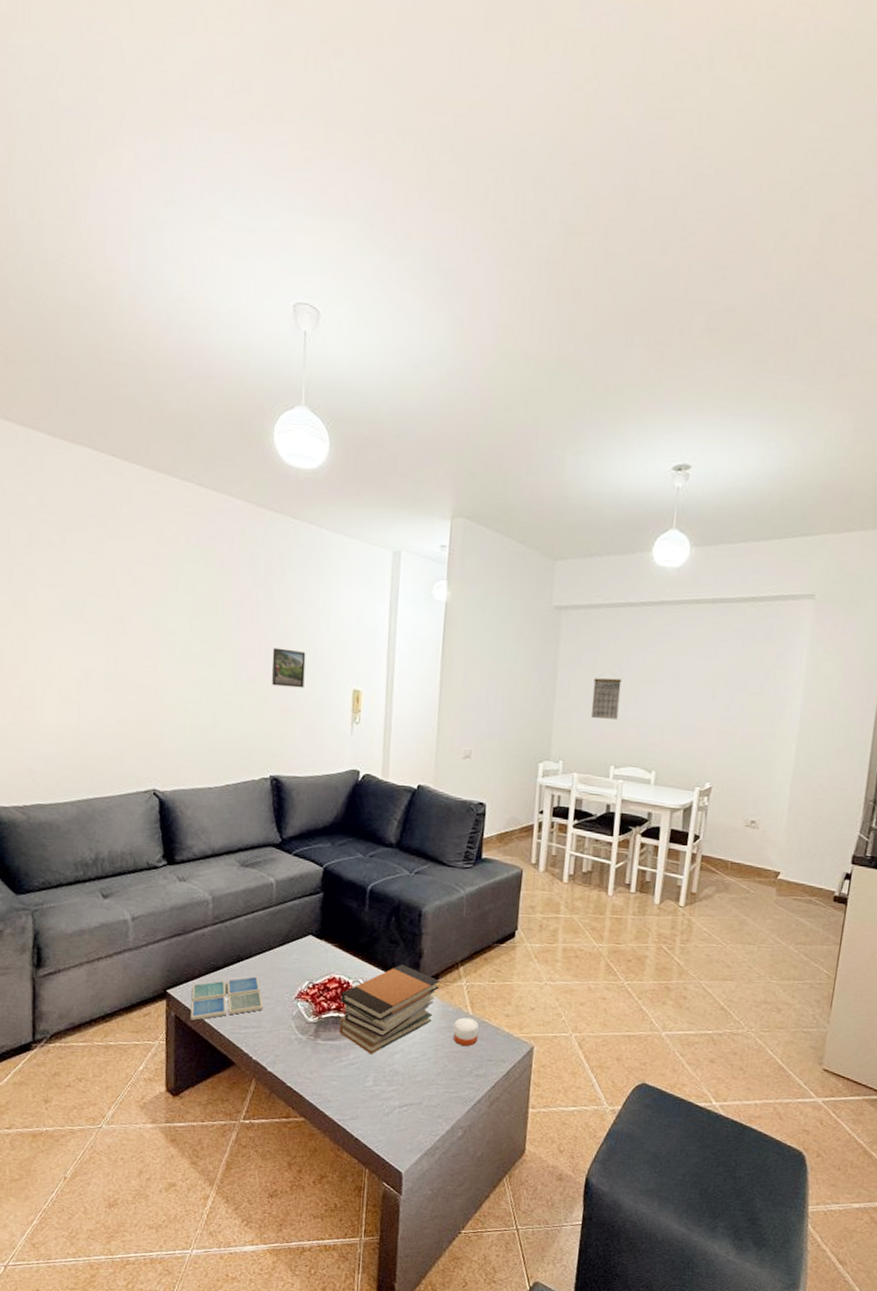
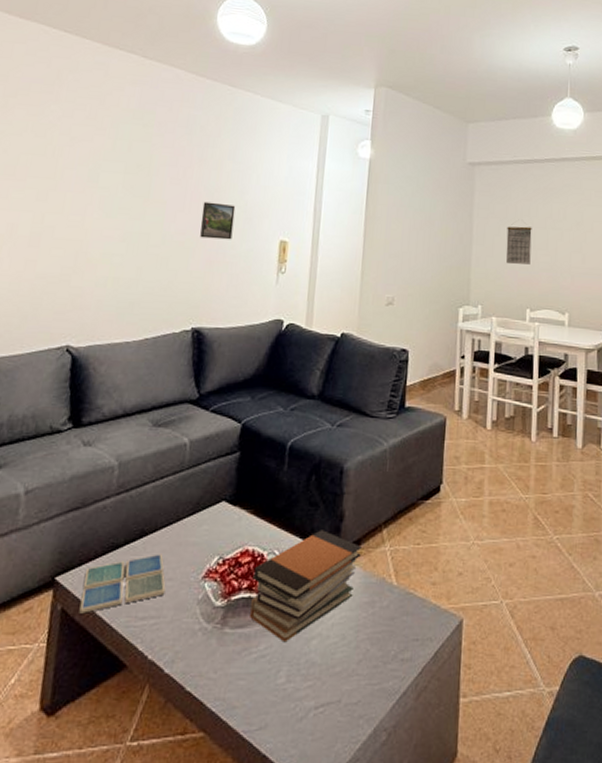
candle: present [453,1017,479,1047] -> none [376,589,404,625]

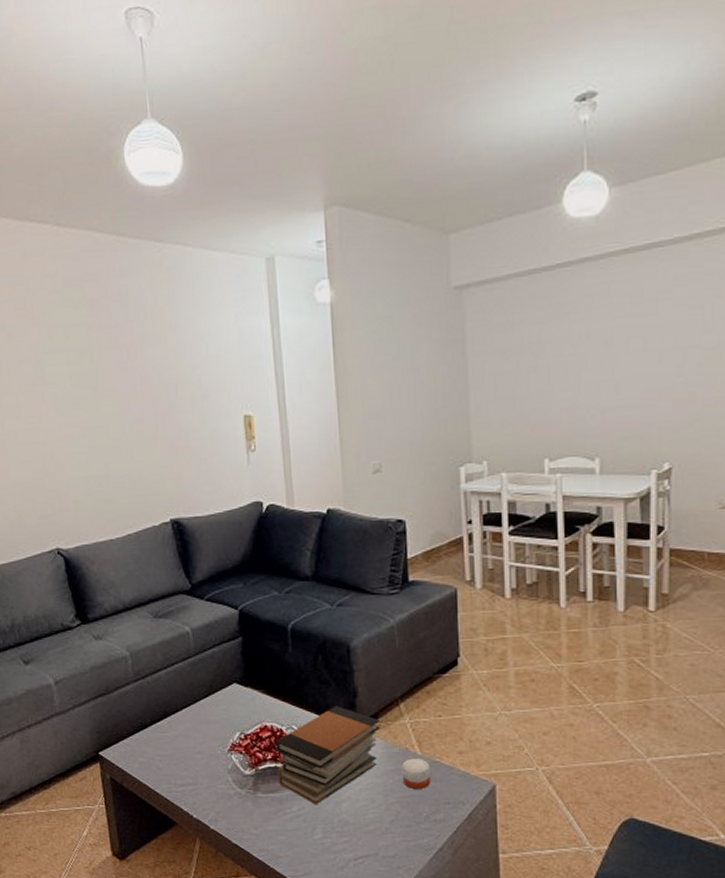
drink coaster: present [79,554,166,614] -> none [124,731,197,781]
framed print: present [200,201,236,240] -> none [154,382,192,424]
candle: none [376,589,404,625] -> present [401,758,430,790]
calendar: present [506,226,532,265] -> none [512,357,546,408]

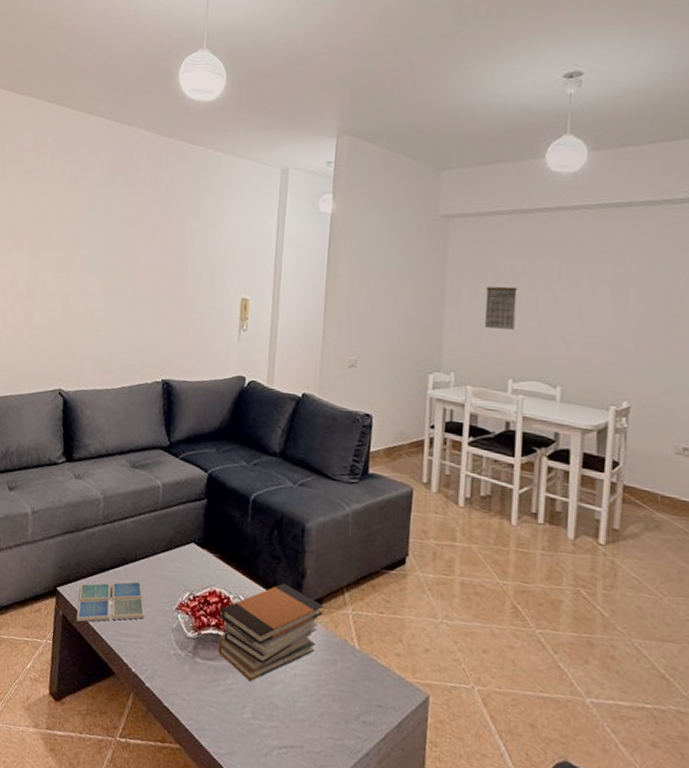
drink coaster: none [124,731,197,781] -> present [76,581,145,622]
candle: present [401,758,430,790] -> none [338,651,366,686]
calendar: none [512,357,546,408] -> present [484,286,517,330]

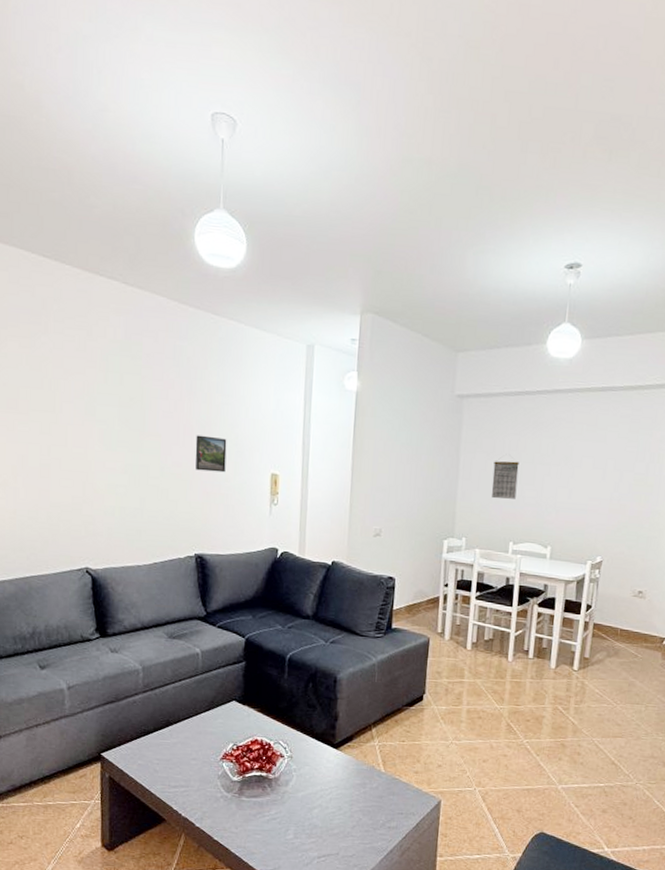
drink coaster: present [76,581,145,622] -> none [123,739,191,781]
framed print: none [167,259,199,297] -> present [195,435,227,473]
book stack: present [218,583,323,682] -> none [261,726,354,810]

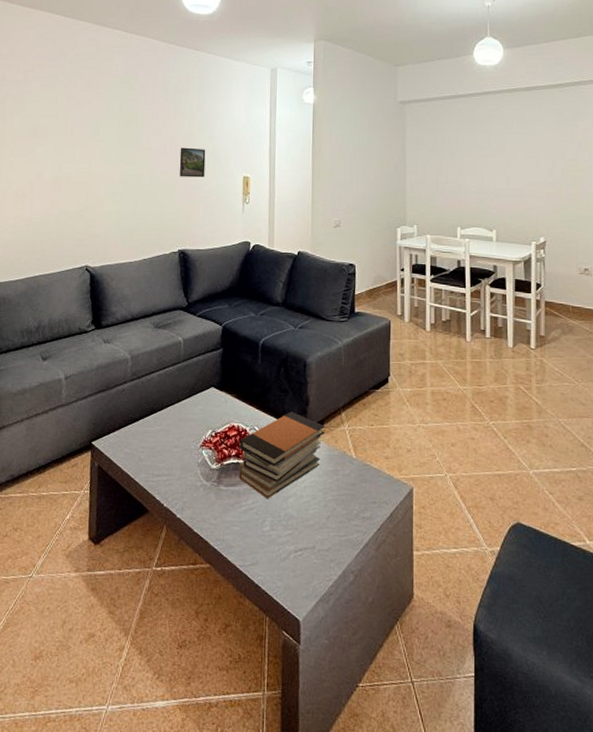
book stack: none [261,726,354,810] -> present [238,411,325,499]
calendar: present [491,461,519,499] -> none [436,155,459,189]

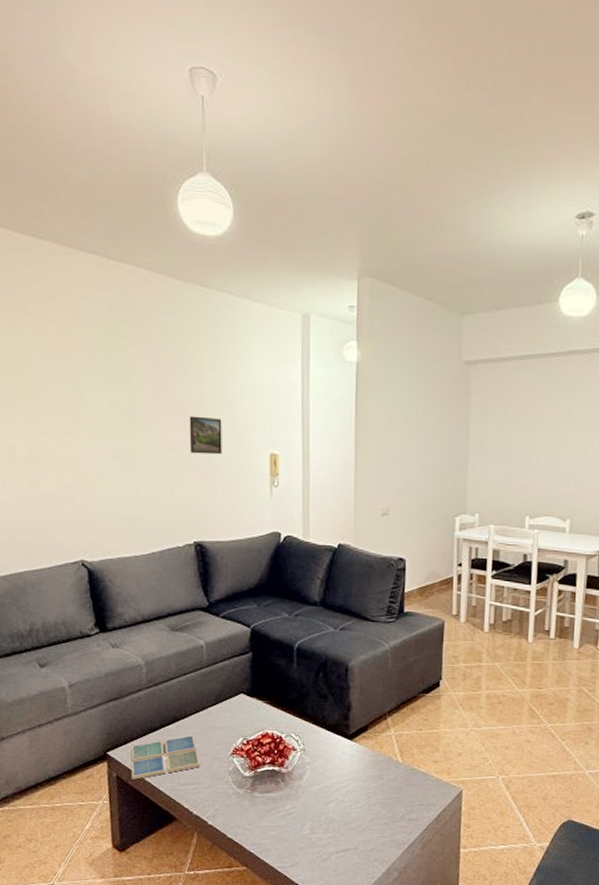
drink coaster: none [111,427,173,470] -> present [131,735,201,780]
book stack: present [238,411,325,499] -> none [274,717,369,805]

